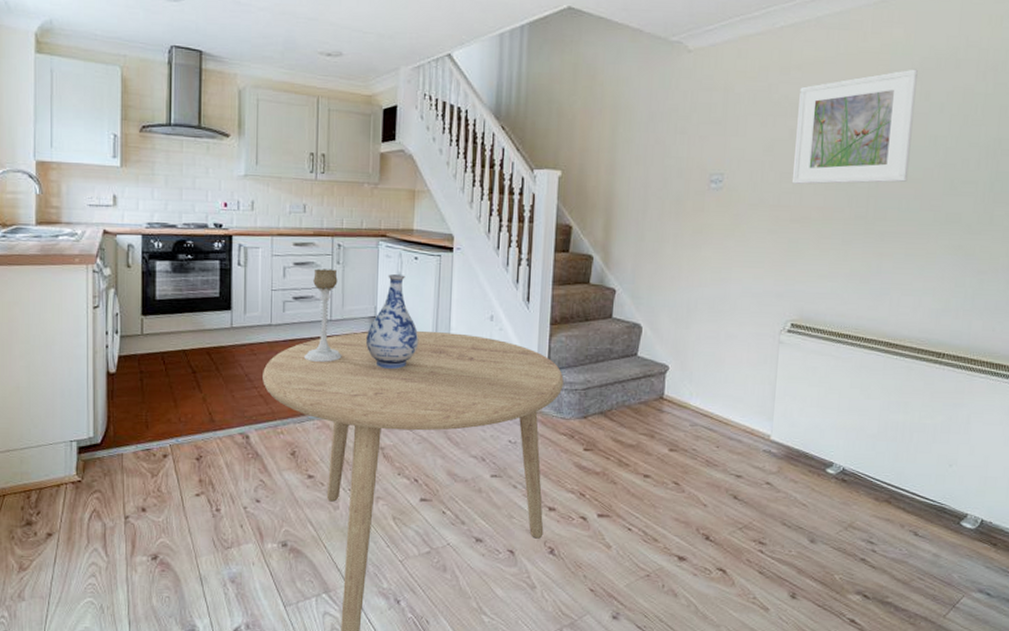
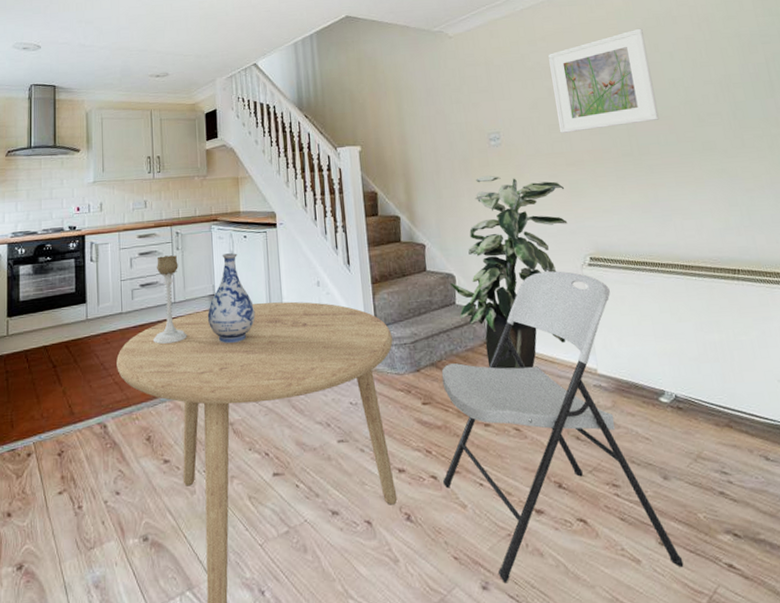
chair: none [592,333,809,618] -> present [441,271,684,584]
indoor plant: none [635,221,782,427] -> present [450,175,568,369]

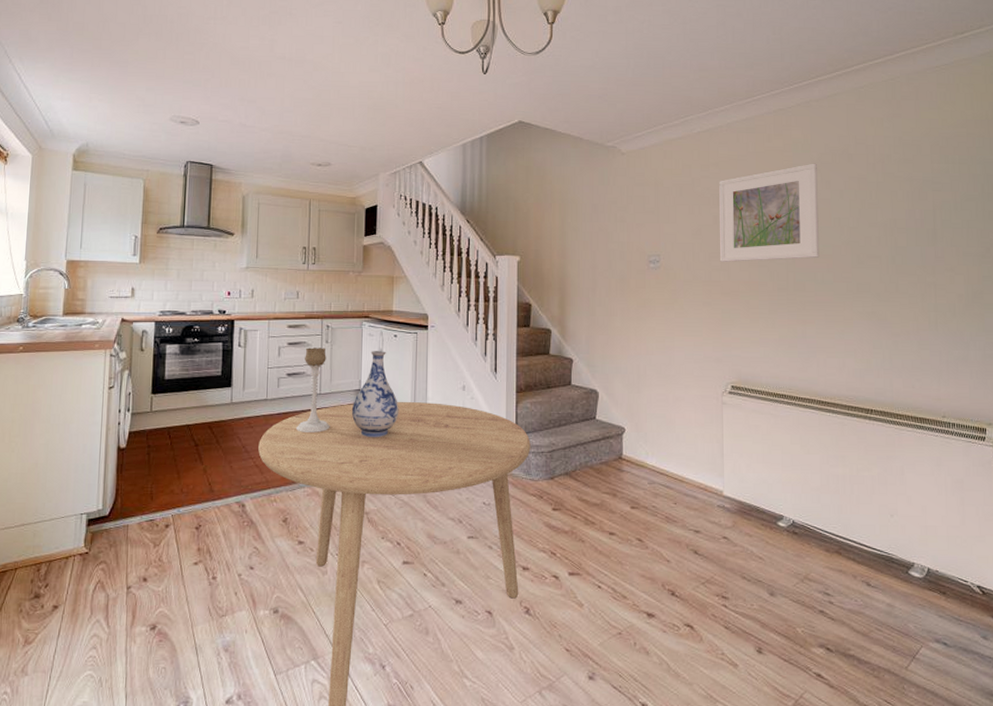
chair: present [441,271,684,584] -> none [564,395,777,676]
indoor plant: present [450,175,568,369] -> none [593,297,717,484]

